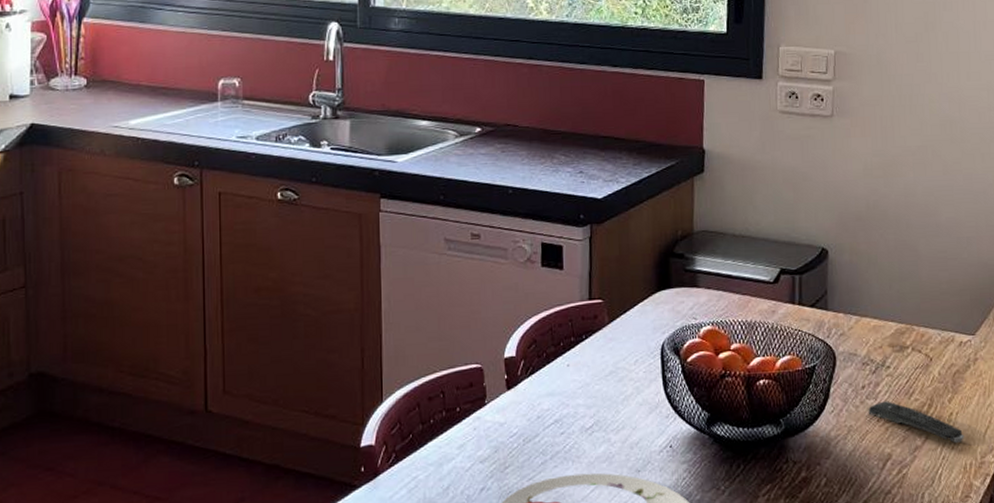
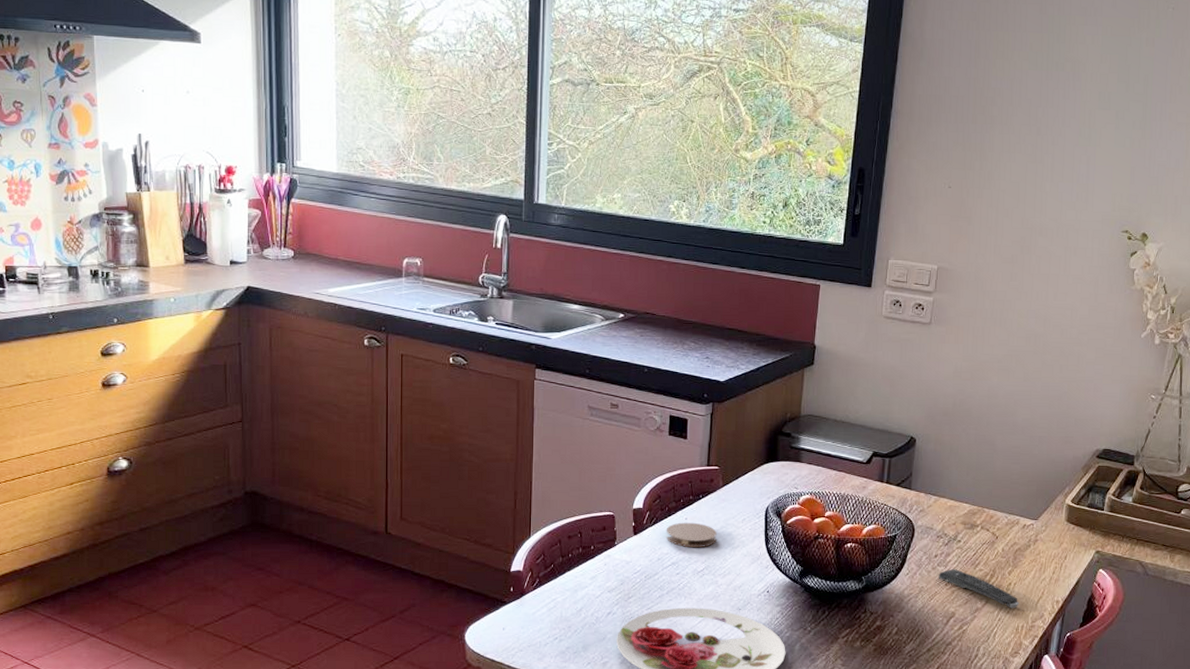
coaster: none [545,369,606,401] -> present [666,522,717,548]

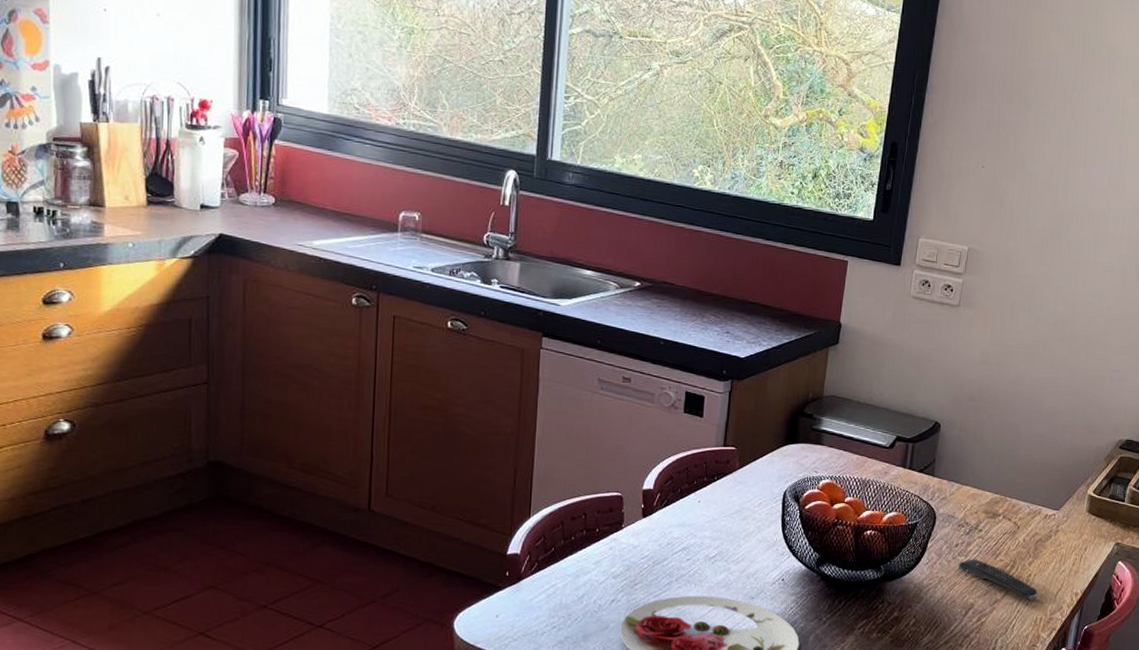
coaster: present [666,522,717,548] -> none [677,505,731,533]

